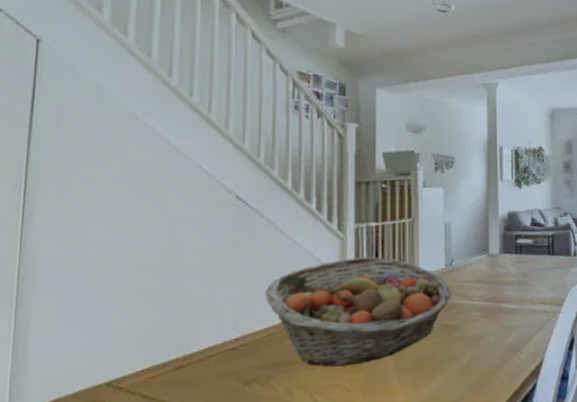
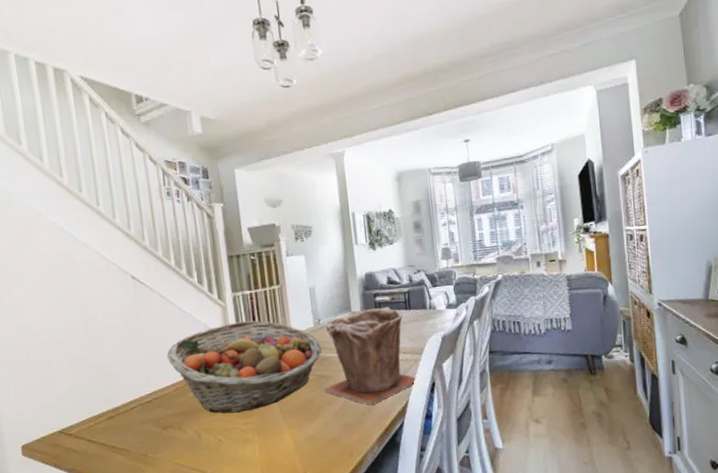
plant pot: none [450,250,555,363] -> present [325,306,417,405]

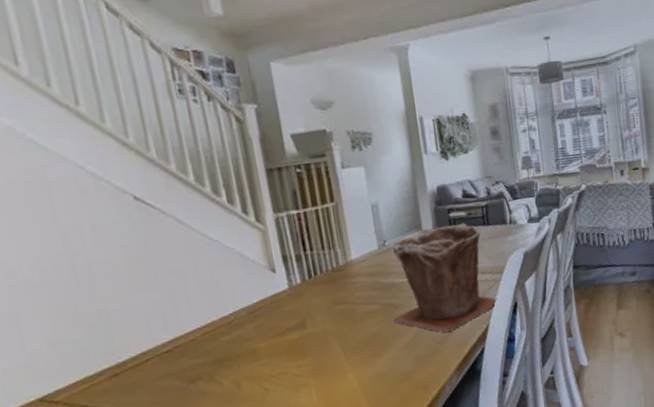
fruit basket: present [166,320,322,414] -> none [189,245,389,358]

